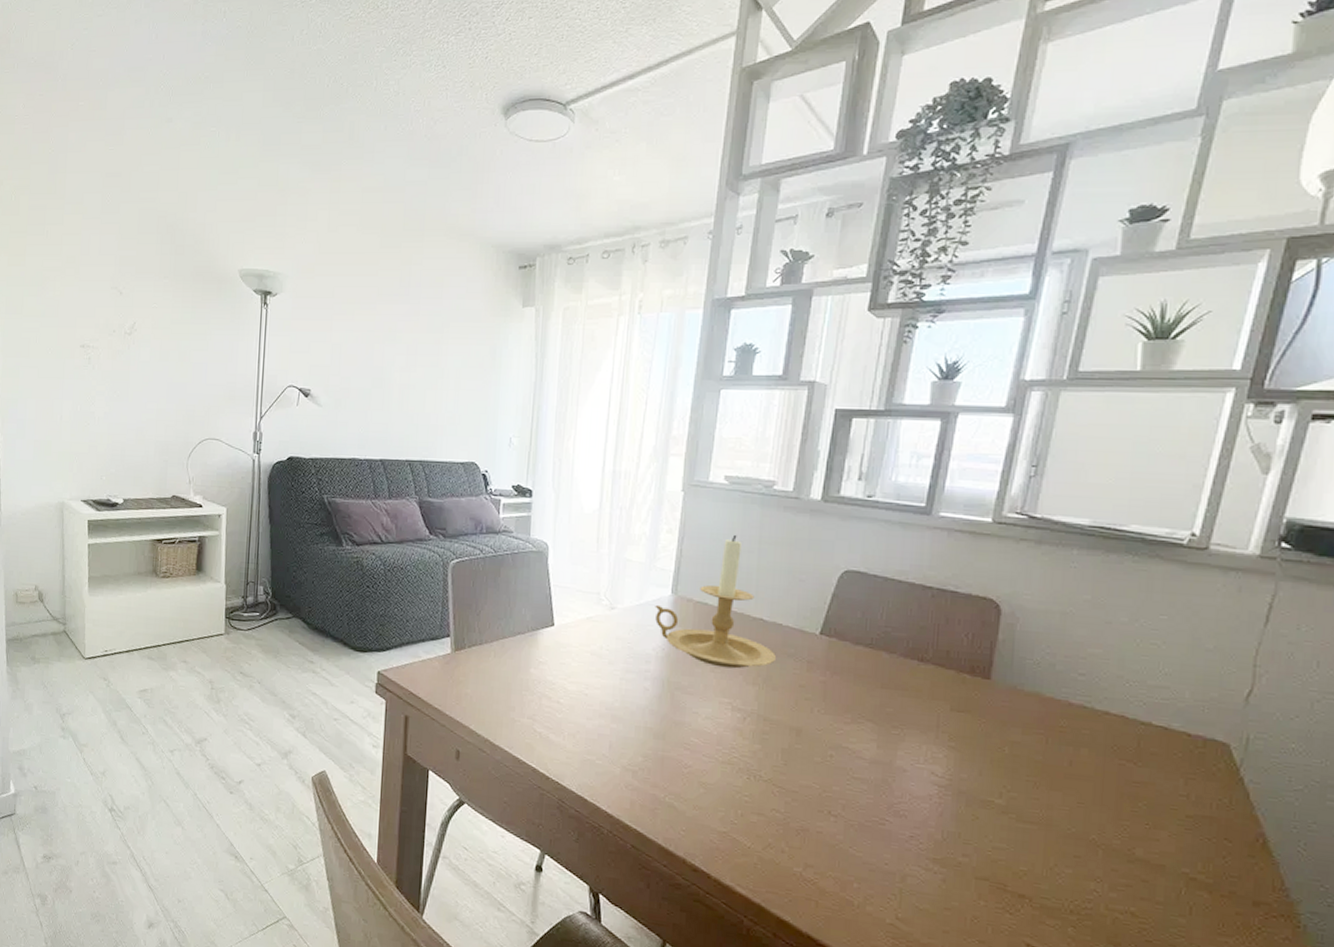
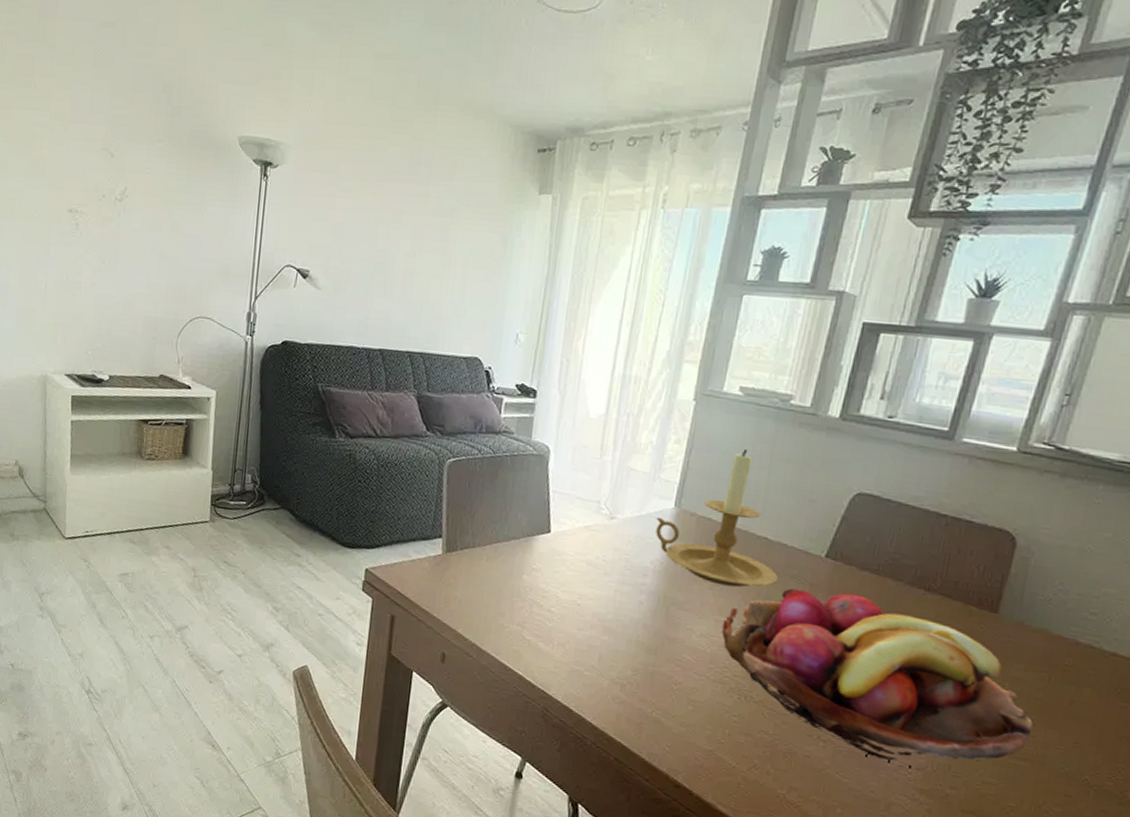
fruit basket: none [726,666,1036,840] -> present [721,588,1033,771]

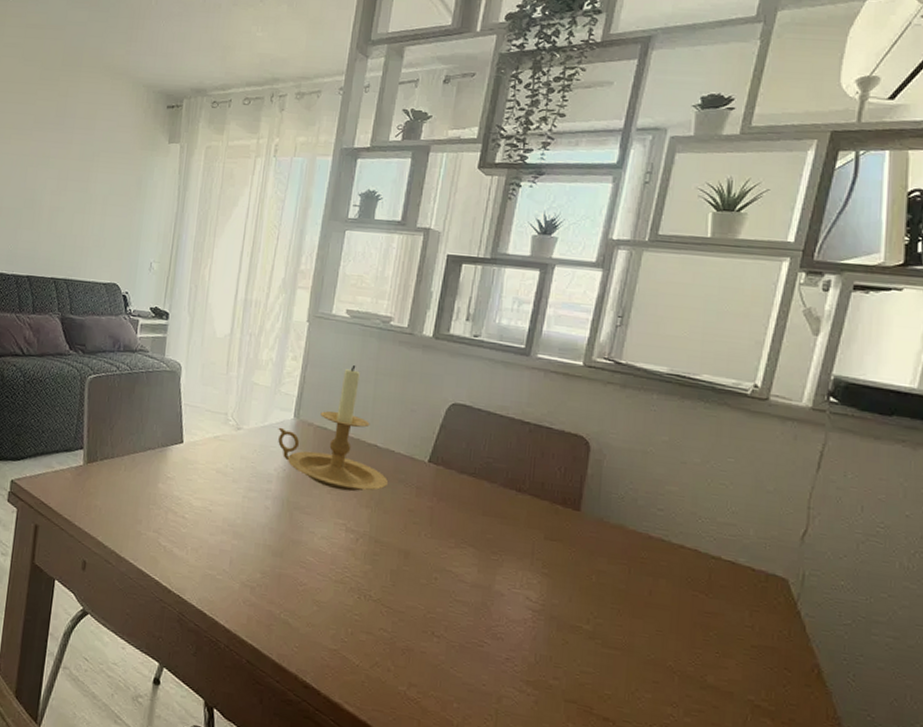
fruit basket: present [721,588,1033,771] -> none [340,491,620,663]

